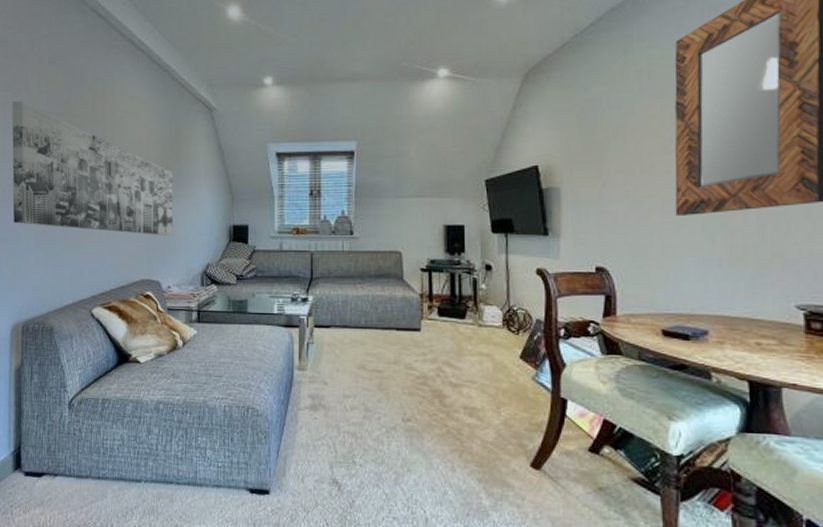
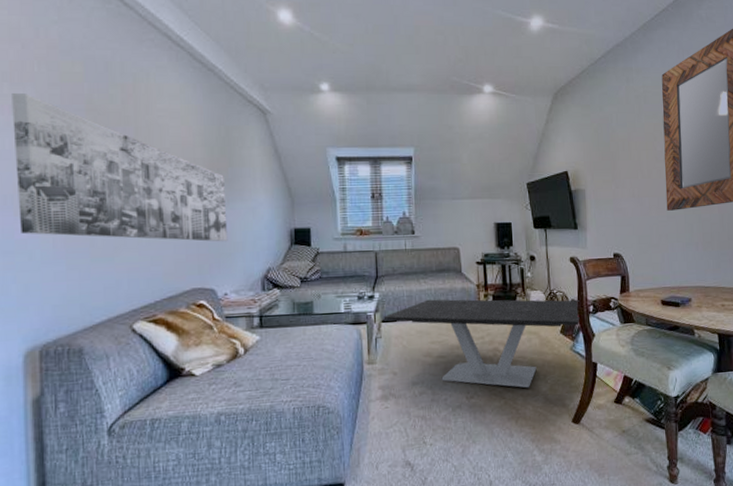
coffee table: none [316,307,547,417] -> present [383,299,580,388]

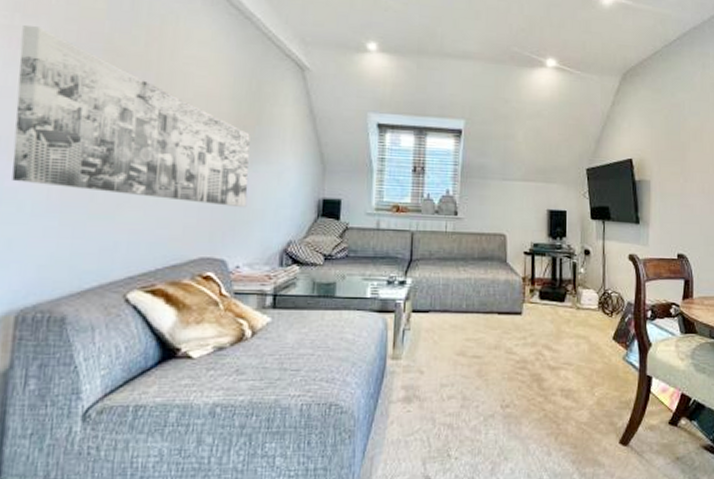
coffee table: present [383,299,580,388] -> none [414,290,636,399]

